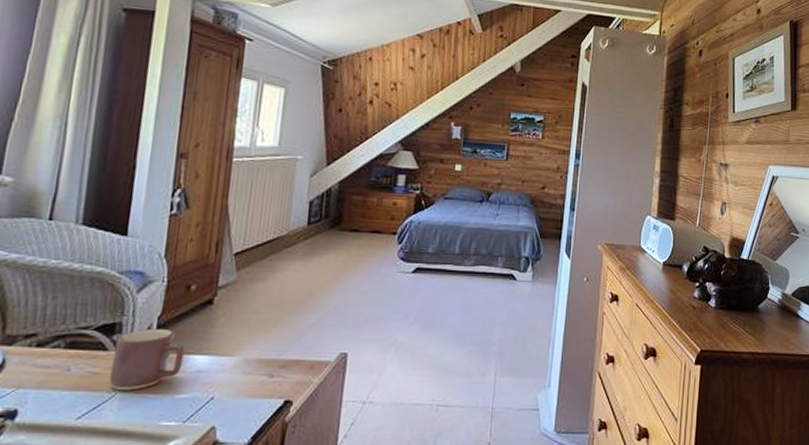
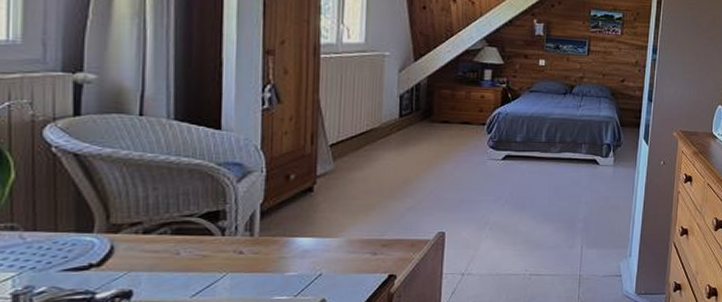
mug: present [109,328,185,391] -> none [218,214,289,271]

